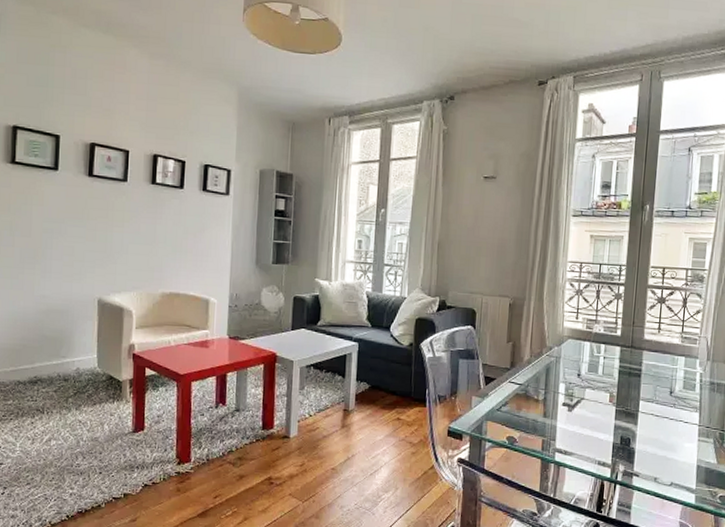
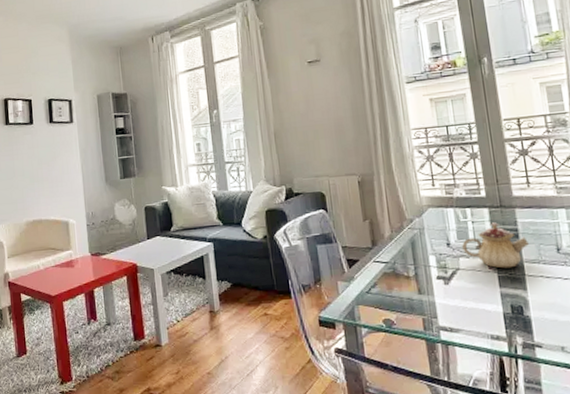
teapot: none [590,360,649,404] -> present [462,222,530,269]

